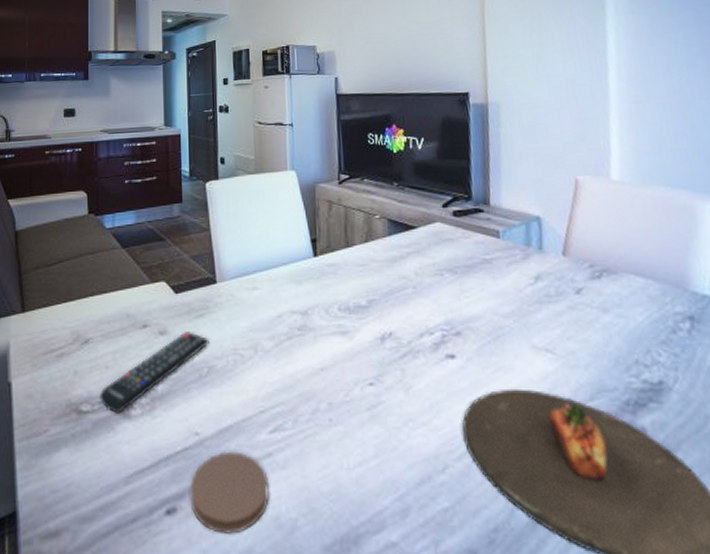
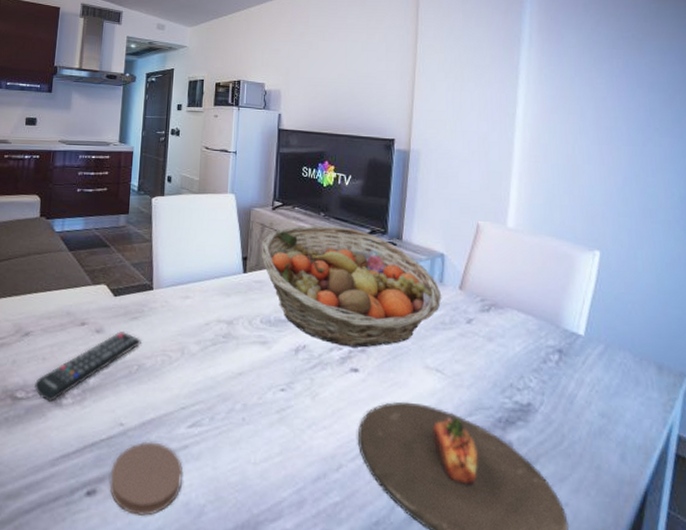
fruit basket: none [330,196,544,331] -> present [261,225,442,348]

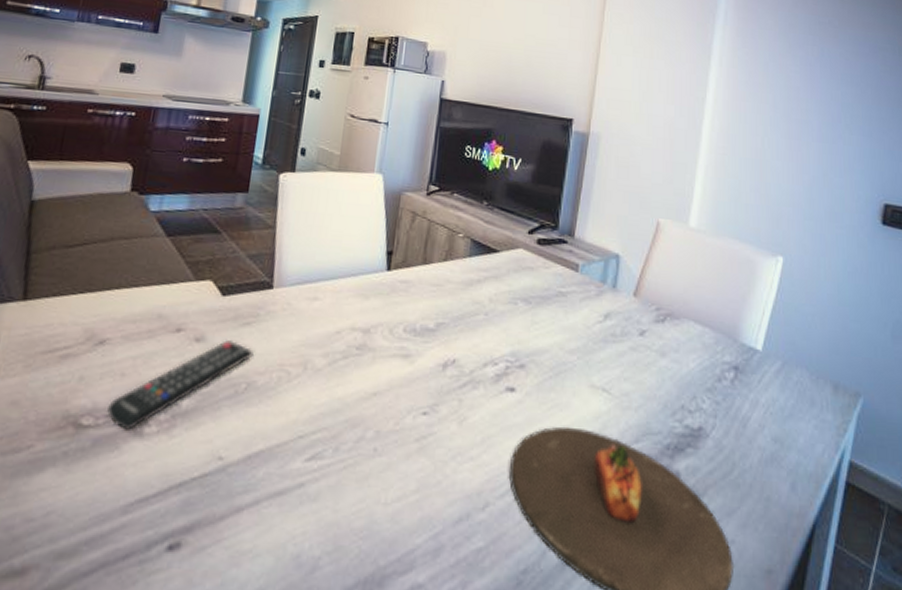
coaster: present [109,441,184,516] -> none [199,479,296,574]
fruit basket: present [261,225,442,348] -> none [409,215,614,363]

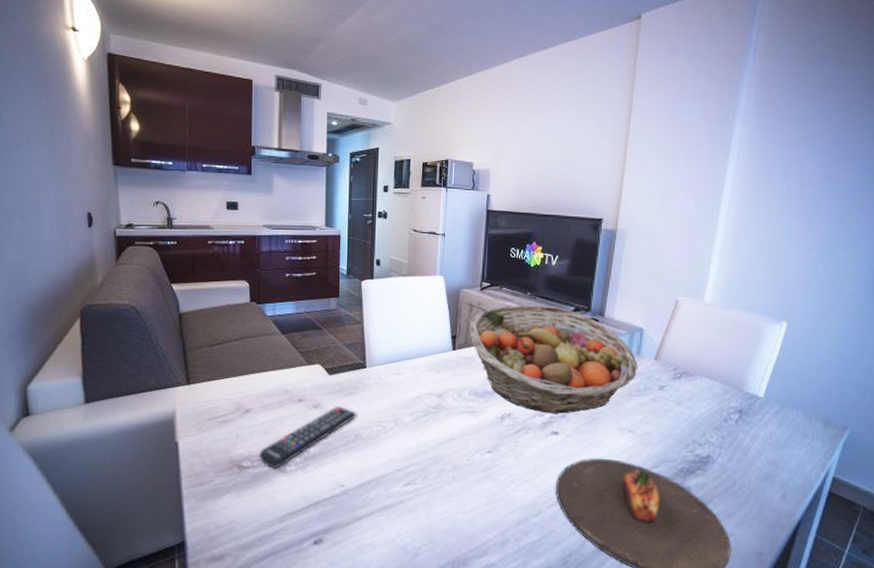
fruit basket: none [409,215,614,363] -> present [469,304,638,414]

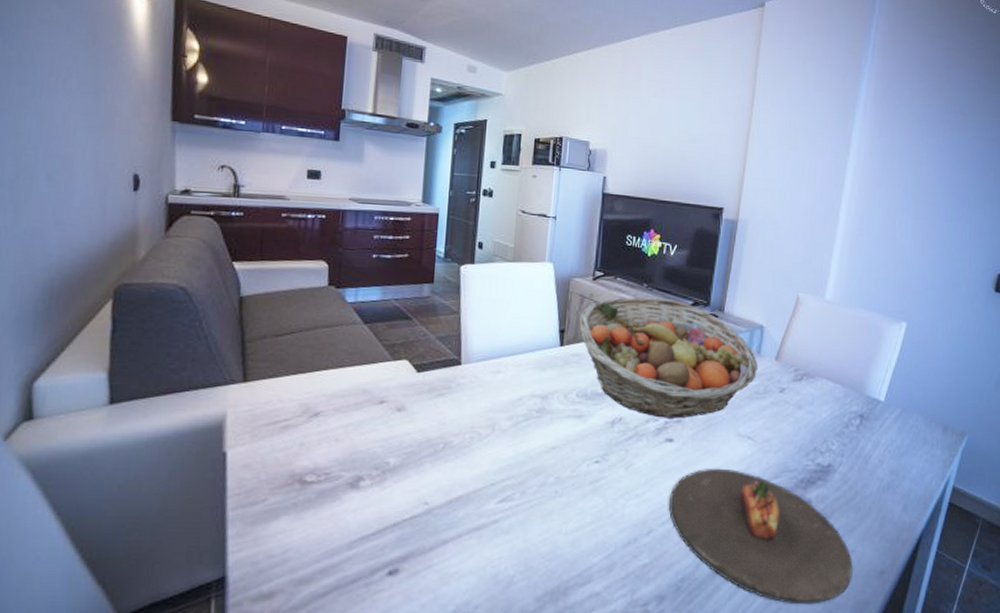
remote control: present [259,406,357,469] -> none [327,409,448,484]

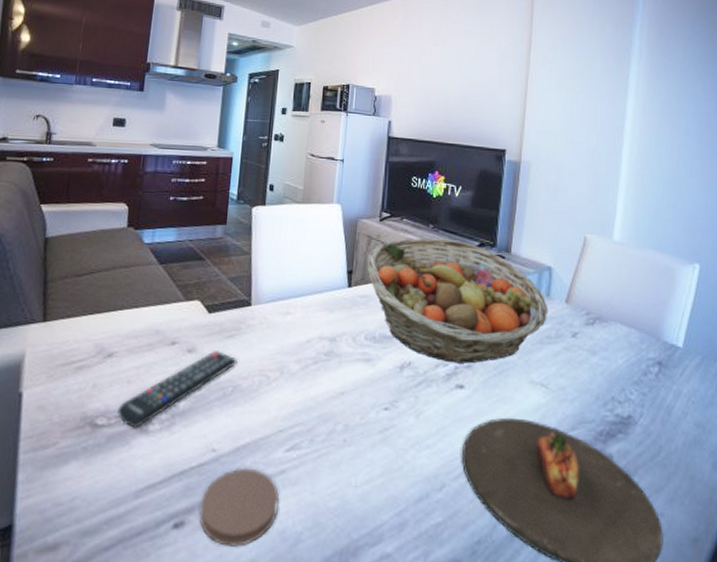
remote control: none [327,409,448,484] -> present [117,351,237,428]
coaster: none [413,519,493,590] -> present [199,467,280,547]

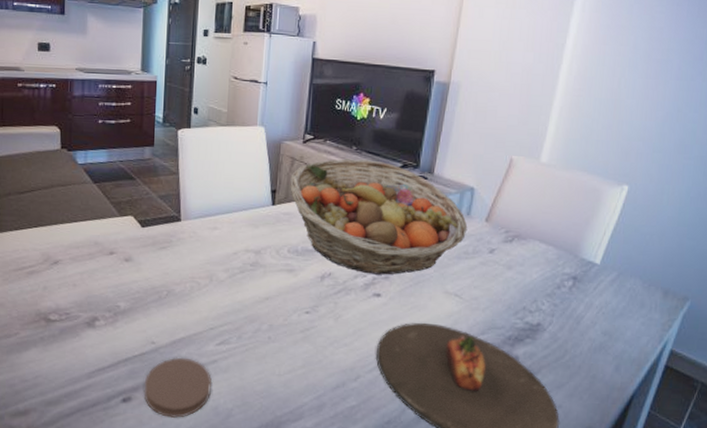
remote control: present [117,351,237,428] -> none [67,260,170,323]

